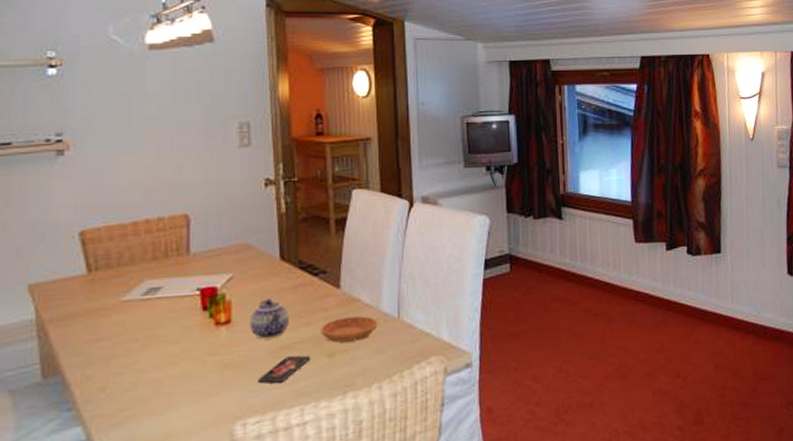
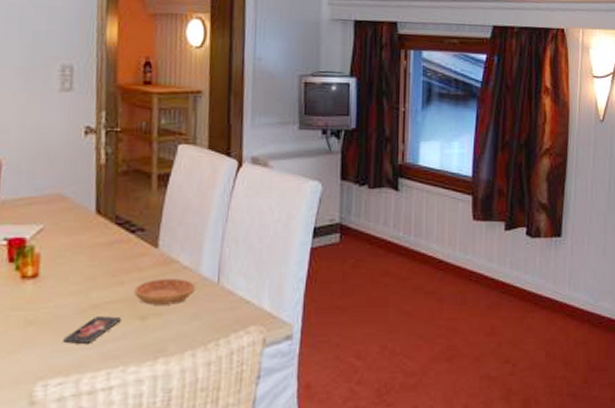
teapot: present [250,298,289,340] -> none [59,254,102,297]

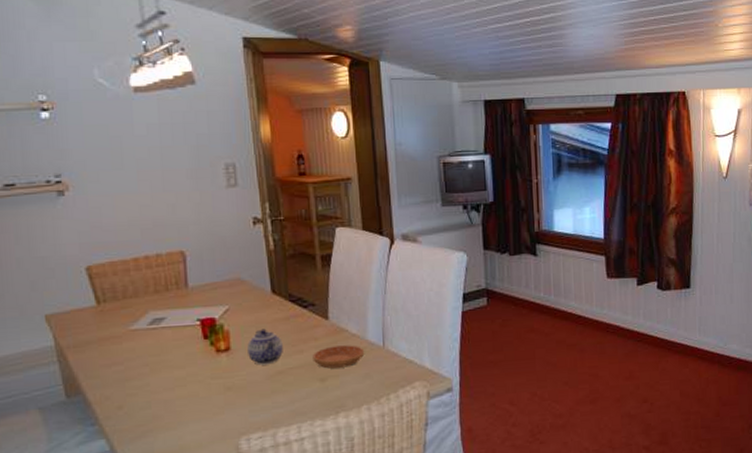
teapot: none [59,254,102,297] -> present [247,328,283,365]
smartphone: present [62,316,121,345] -> none [257,379,304,405]

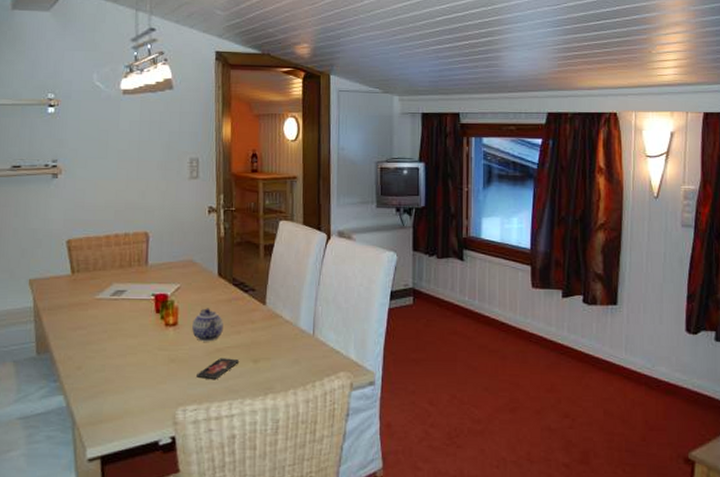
smartphone: none [257,379,304,405] -> present [195,358,239,380]
saucer: present [312,345,365,369] -> none [248,330,296,351]

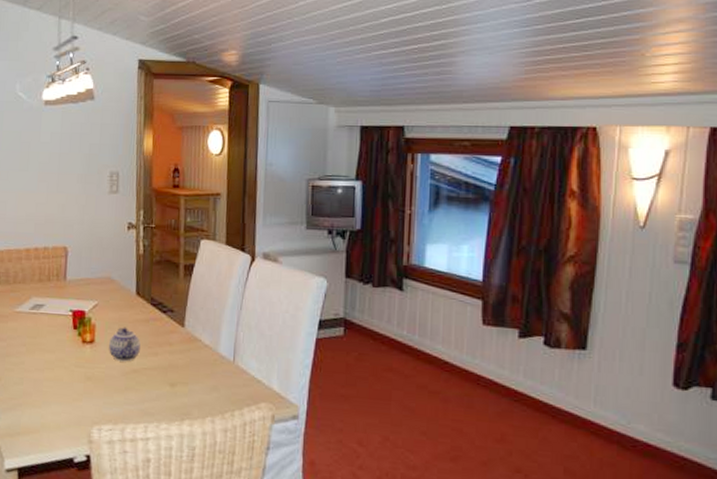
smartphone: present [195,358,239,380] -> none [111,379,155,402]

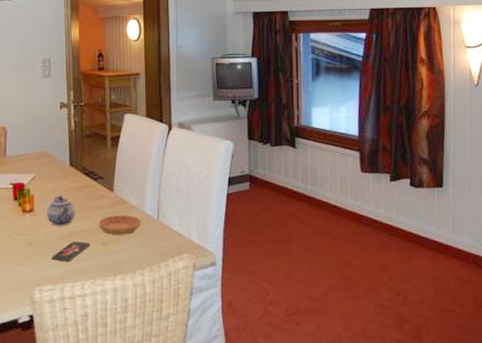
smartphone: none [111,379,155,402] -> present [50,241,90,262]
saucer: none [165,353,215,376] -> present [98,215,142,235]

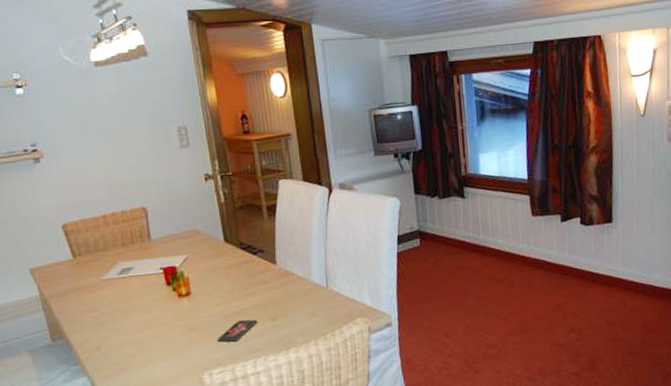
teapot: present [47,195,75,227] -> none [205,274,237,308]
saucer: present [98,215,142,235] -> none [263,286,310,309]

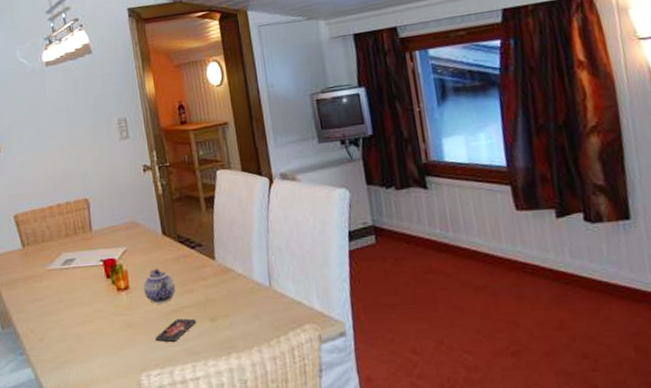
teapot: none [205,274,237,308] -> present [143,268,175,304]

